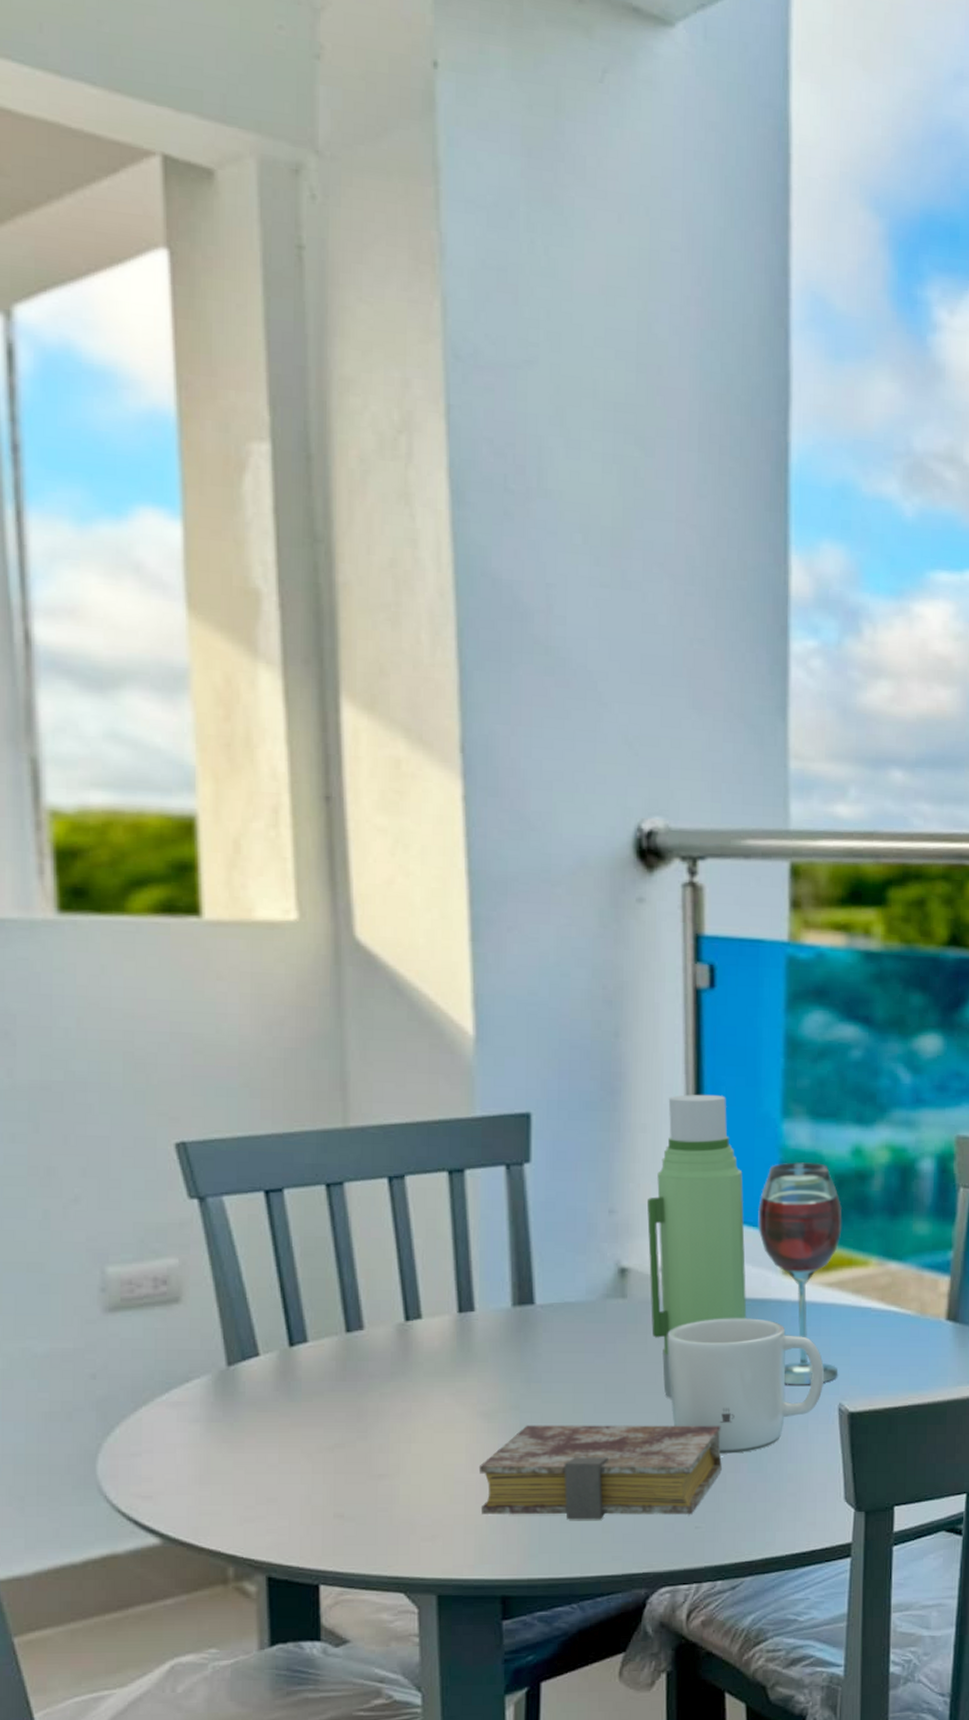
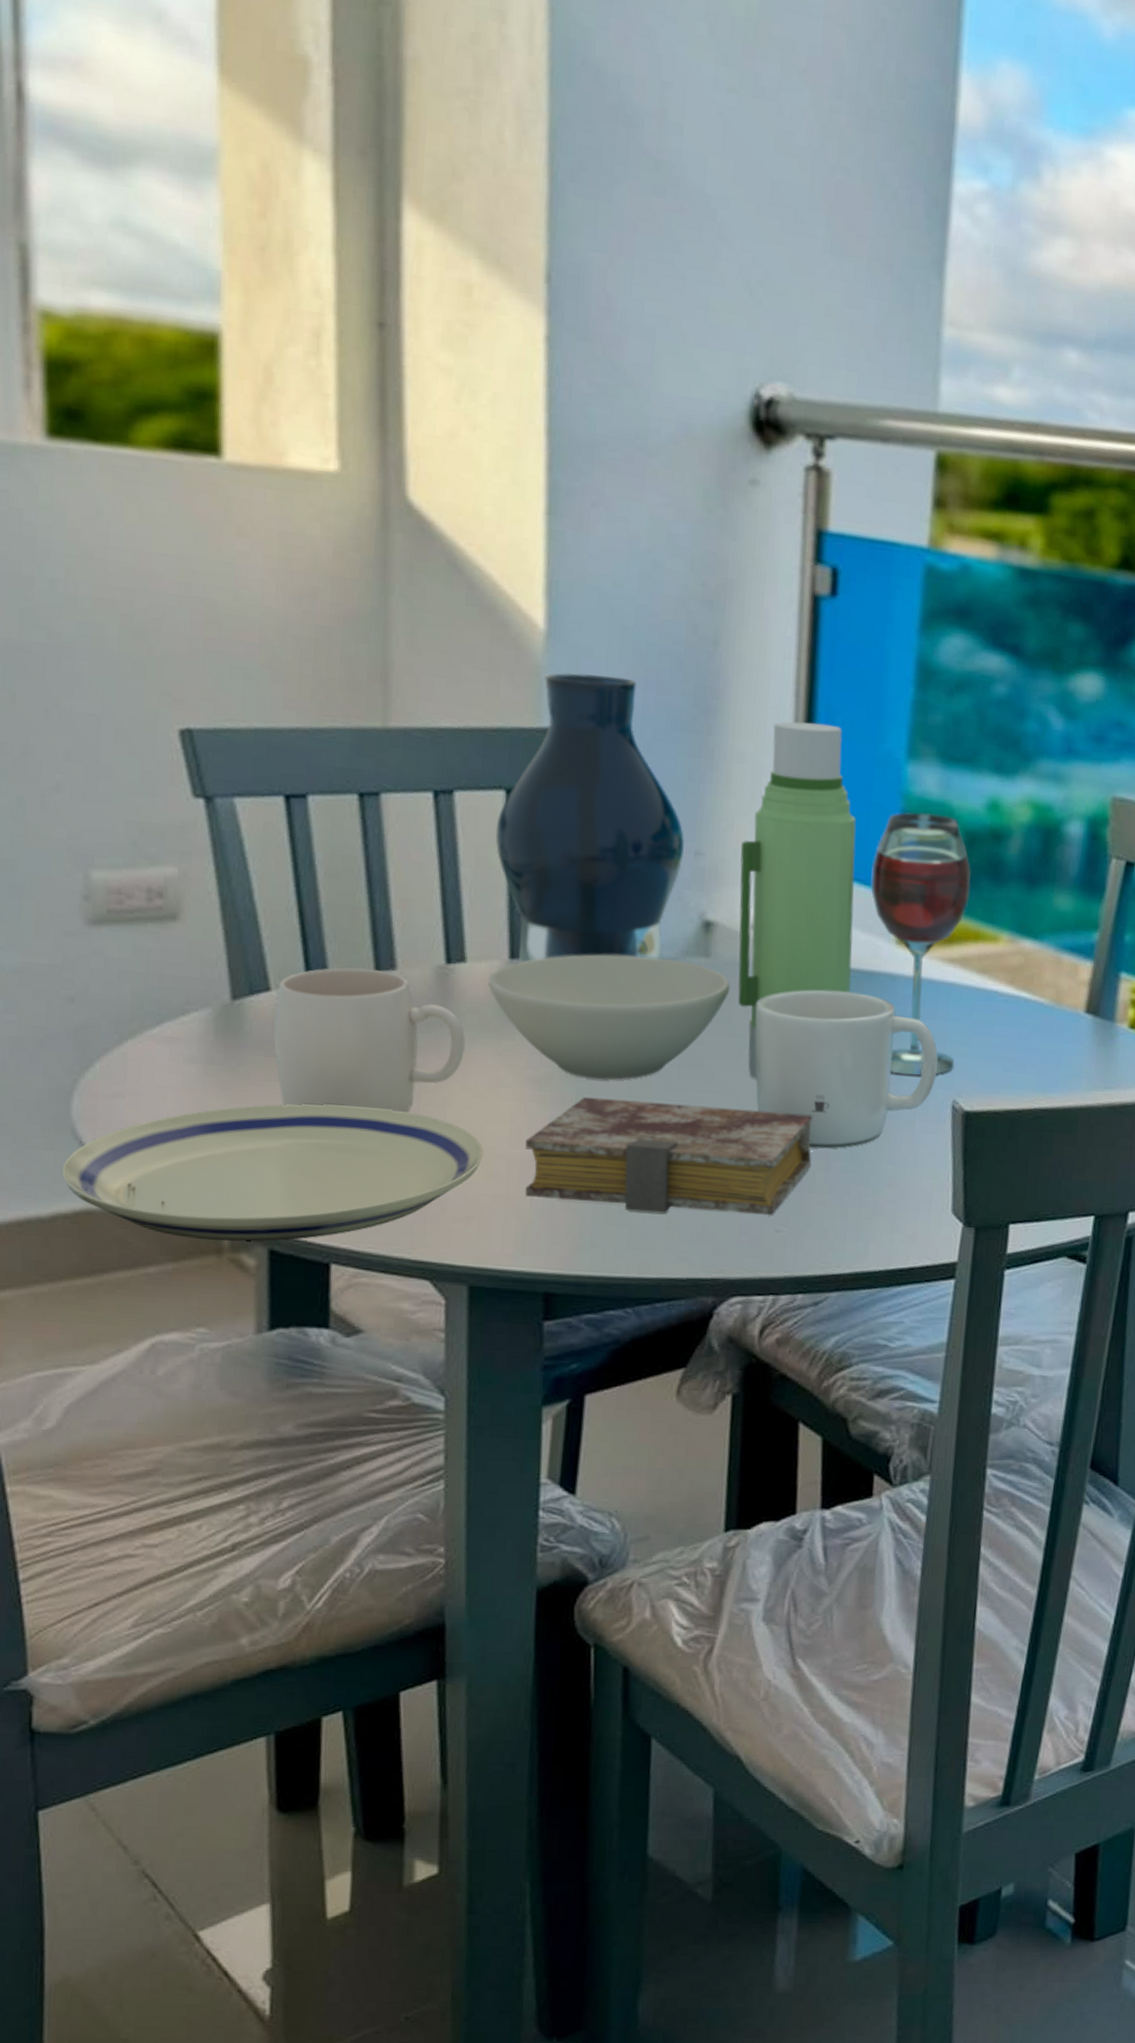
plate: none [90,1447,445,1573] -> present [61,1103,484,1242]
mug: none [262,1330,425,1452] -> present [272,967,466,1113]
vase: none [441,1069,601,1315] -> present [494,672,686,963]
bowl: none [442,1301,645,1408] -> present [488,954,731,1080]

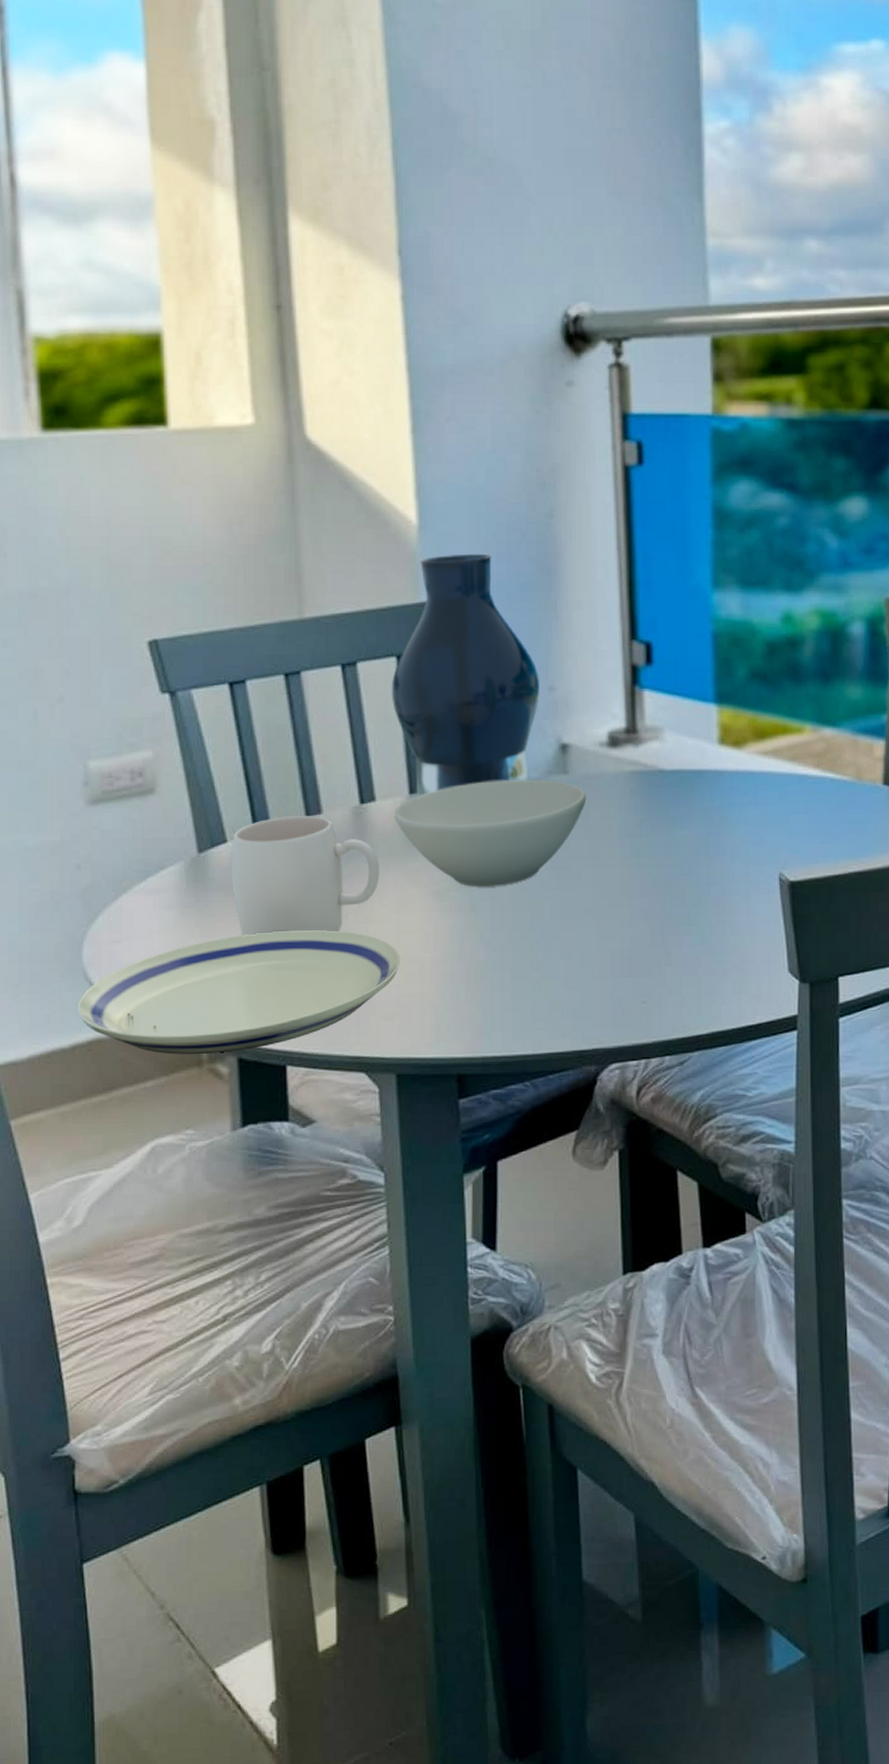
book: present [524,1096,813,1215] -> none [432,898,666,997]
water bottle: present [737,721,856,1080] -> none [584,569,685,873]
mug: present [754,989,938,1149] -> none [608,789,763,927]
wineglass: present [871,812,971,1075] -> none [693,632,778,855]

